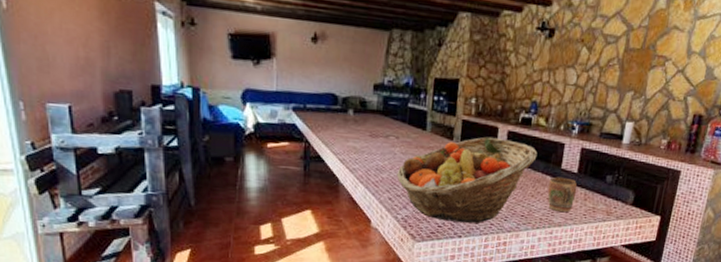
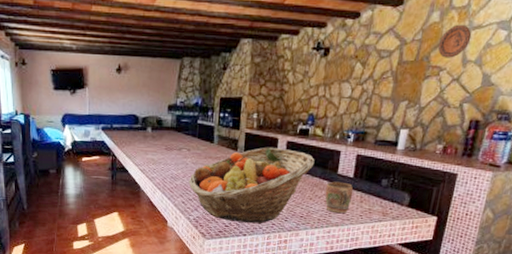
decorative plate: none [663,12,697,48] -> present [437,24,472,58]

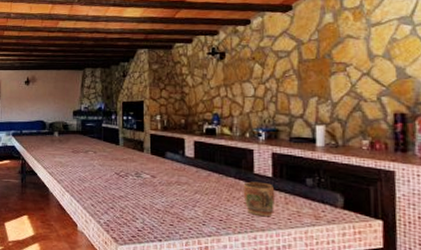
fruit basket: present [188,147,315,224] -> none [97,147,227,229]
decorative plate: present [437,24,472,58] -> none [337,23,373,54]

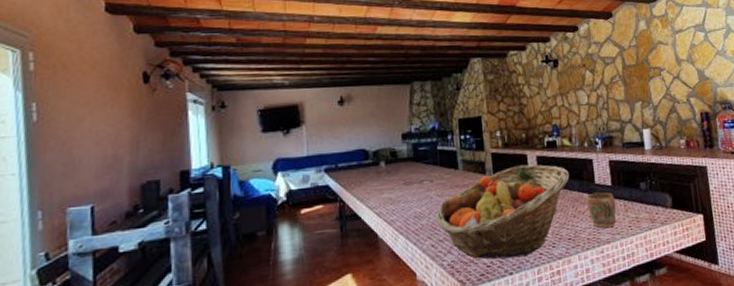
fruit basket: none [97,147,227,229] -> present [436,164,570,259]

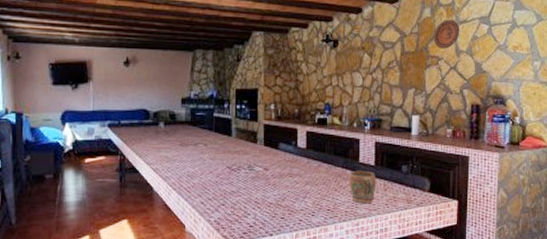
fruit basket: present [436,164,570,259] -> none [207,138,336,222]
decorative plate: none [651,30,678,59] -> present [433,19,460,49]

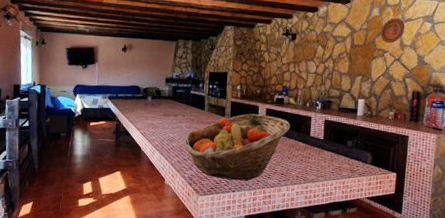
fruit basket: none [207,138,336,222] -> present [183,113,290,181]
mug: present [349,170,376,203] -> none [301,143,325,170]

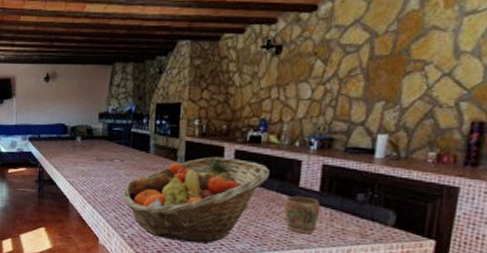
mug: none [301,143,325,170] -> present [284,195,321,233]
decorative plate: present [380,18,405,43] -> none [419,10,464,50]

